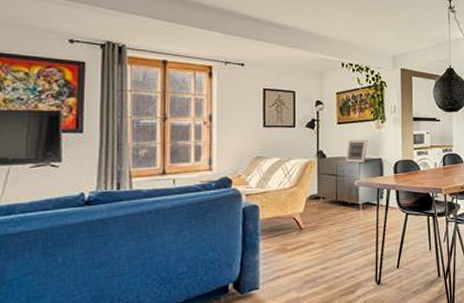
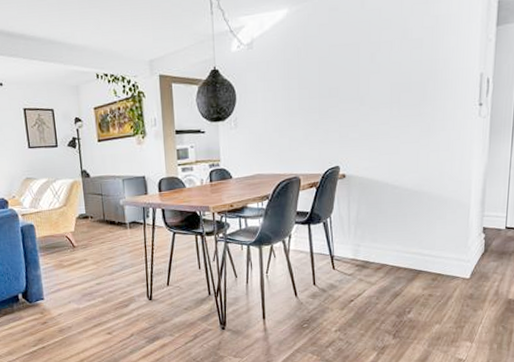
picture frame: present [346,139,368,164] -> none [109,156,130,182]

